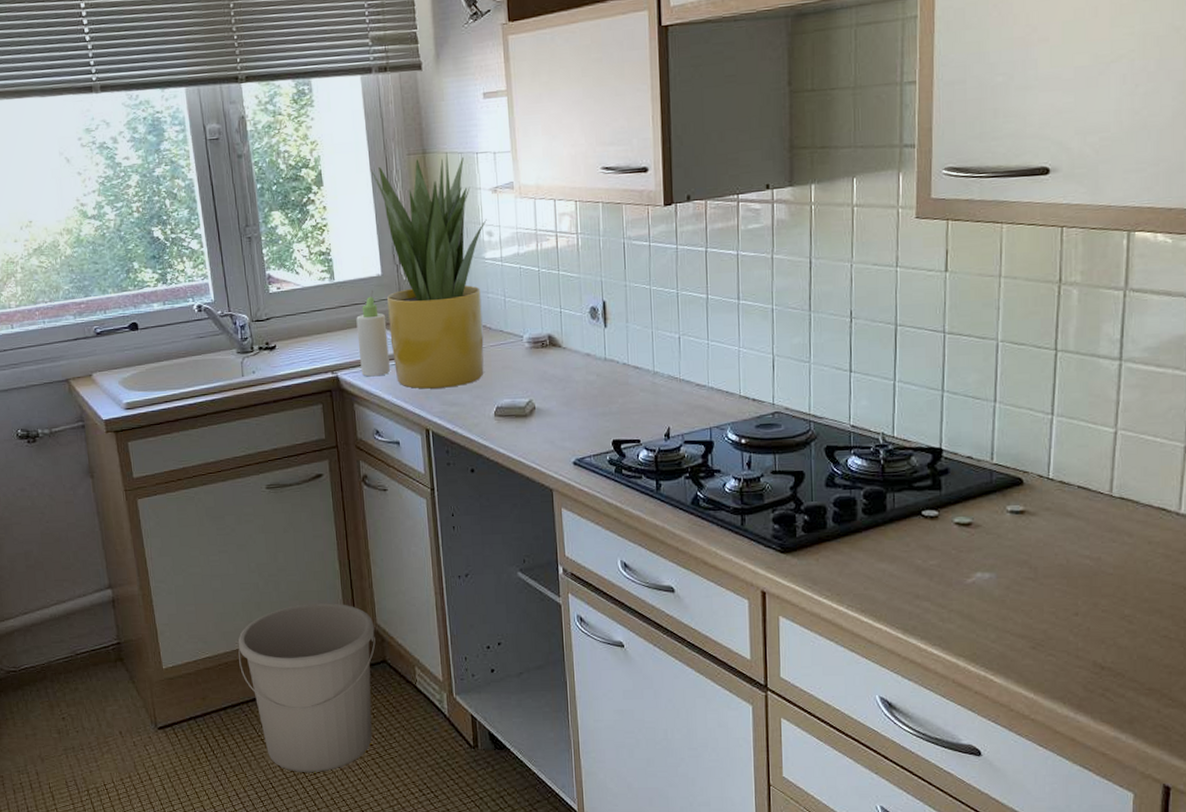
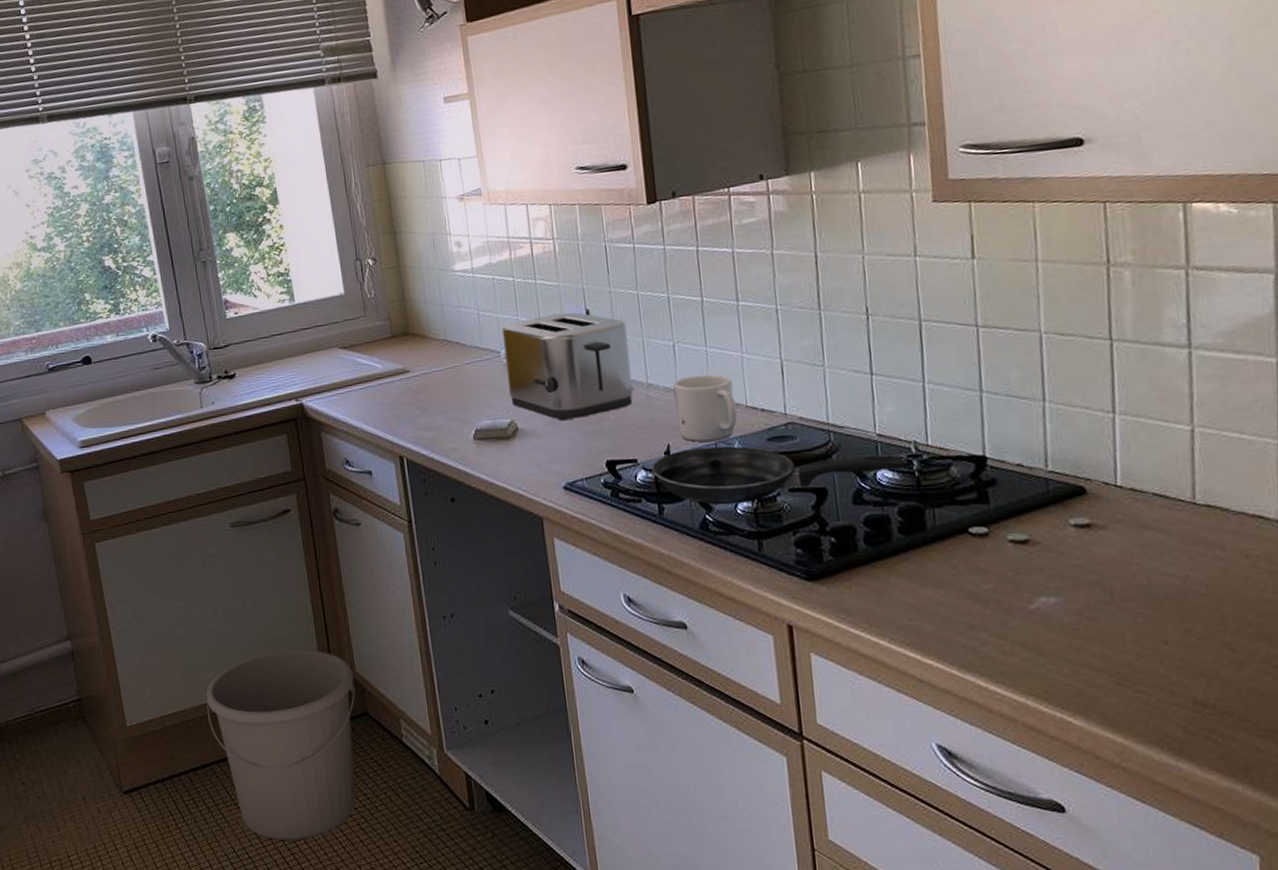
bottle: present [356,290,390,377] -> none [319,310,358,403]
planter: present [371,152,487,389] -> none [328,161,460,414]
toaster: none [525,302,641,402] -> present [501,312,633,421]
frying pan: none [653,430,875,484] -> present [652,445,908,505]
mug: none [676,365,732,427] -> present [673,374,738,443]

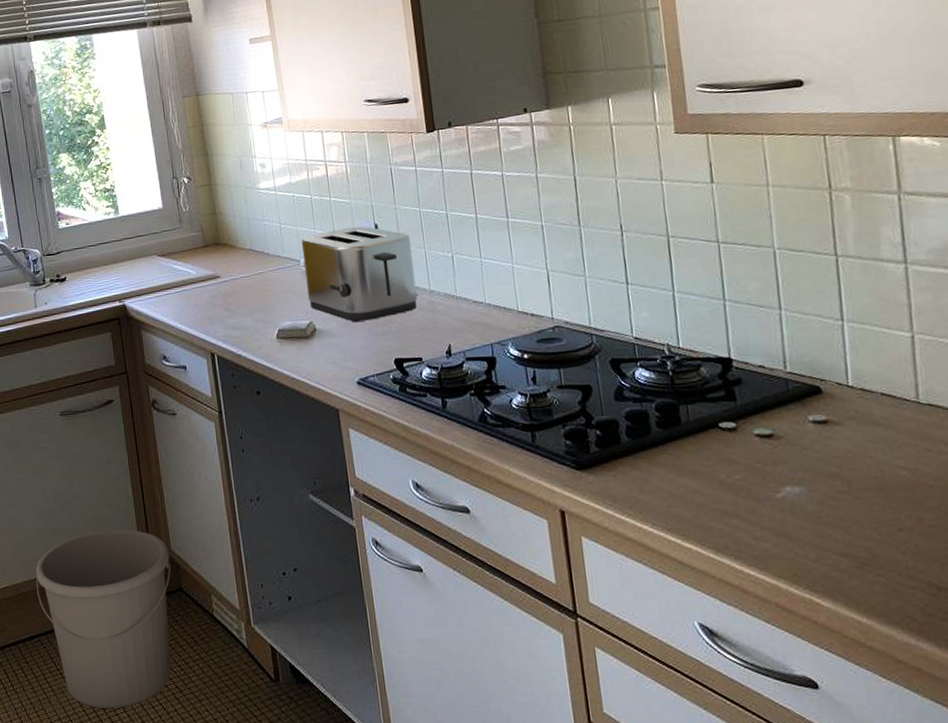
frying pan: present [652,445,908,505] -> none [435,346,662,400]
mug: present [673,374,738,443] -> none [452,282,510,343]

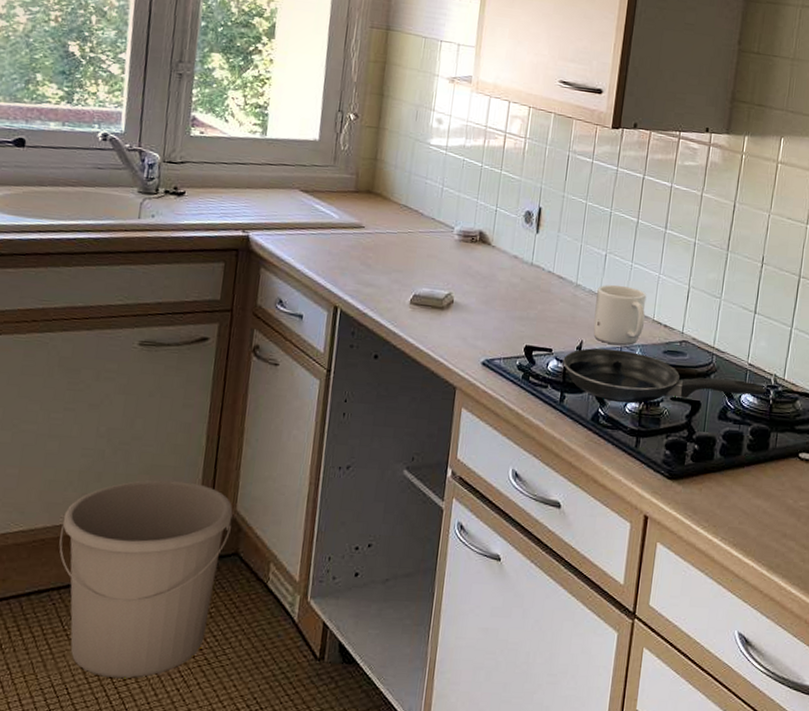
toaster: present [301,226,418,323] -> none [453,203,570,303]
frying pan: none [435,346,662,400] -> present [563,348,767,404]
mug: none [452,282,510,343] -> present [593,284,647,346]

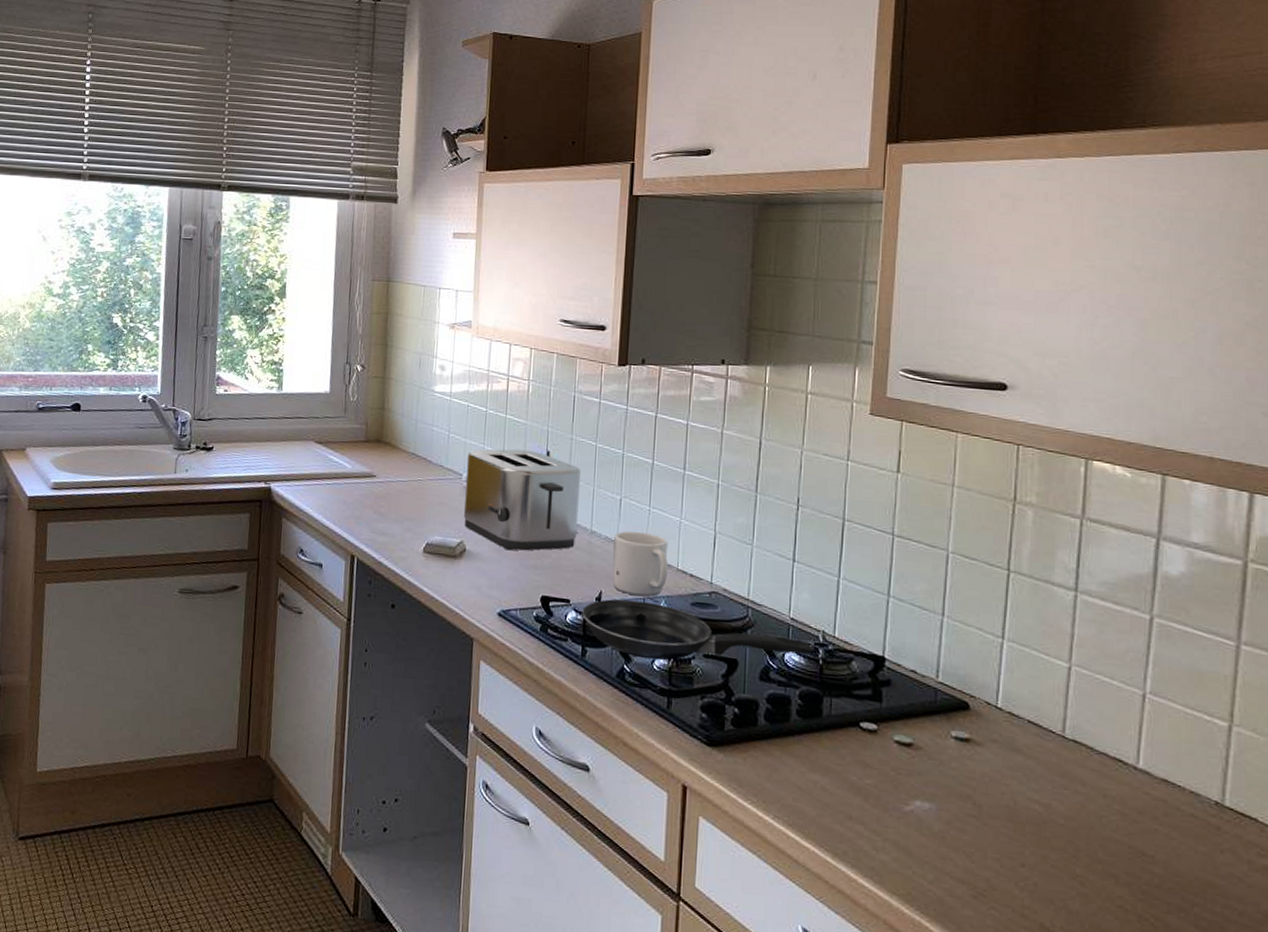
bucket: present [59,479,233,678] -> none [117,722,267,918]
toaster: none [453,203,570,303] -> present [464,449,581,551]

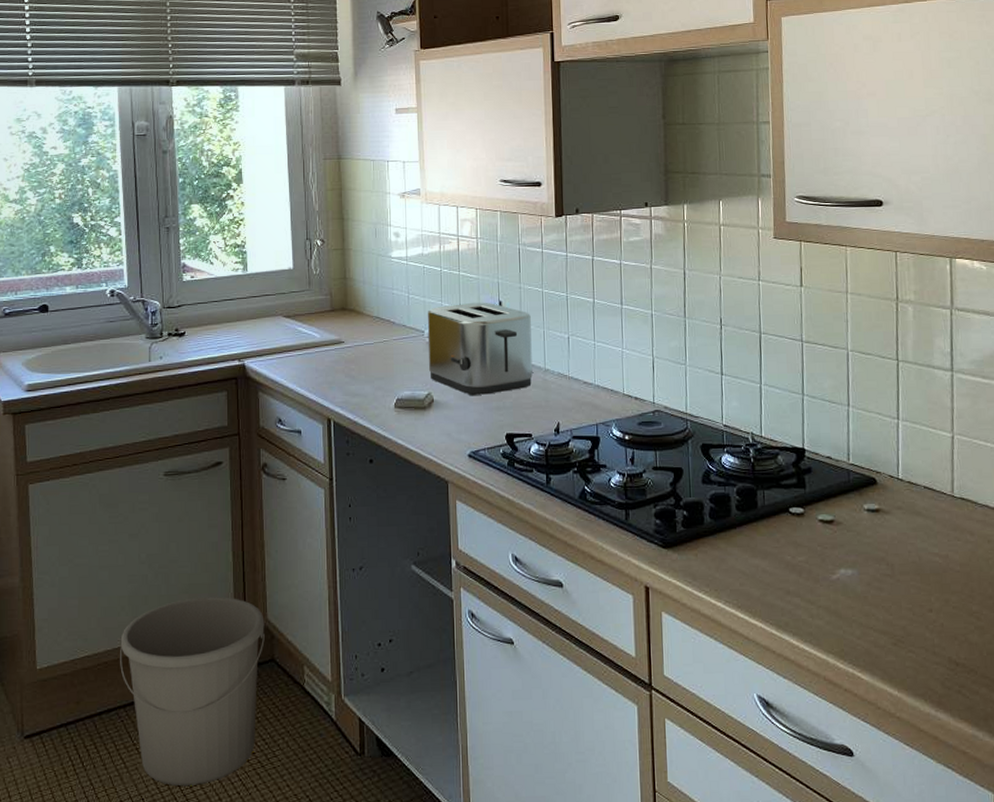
bucket: none [117,722,267,918] -> present [120,596,265,786]
frying pan: present [582,599,814,660] -> none [544,426,746,478]
mug: present [612,531,669,597] -> none [566,364,616,423]

